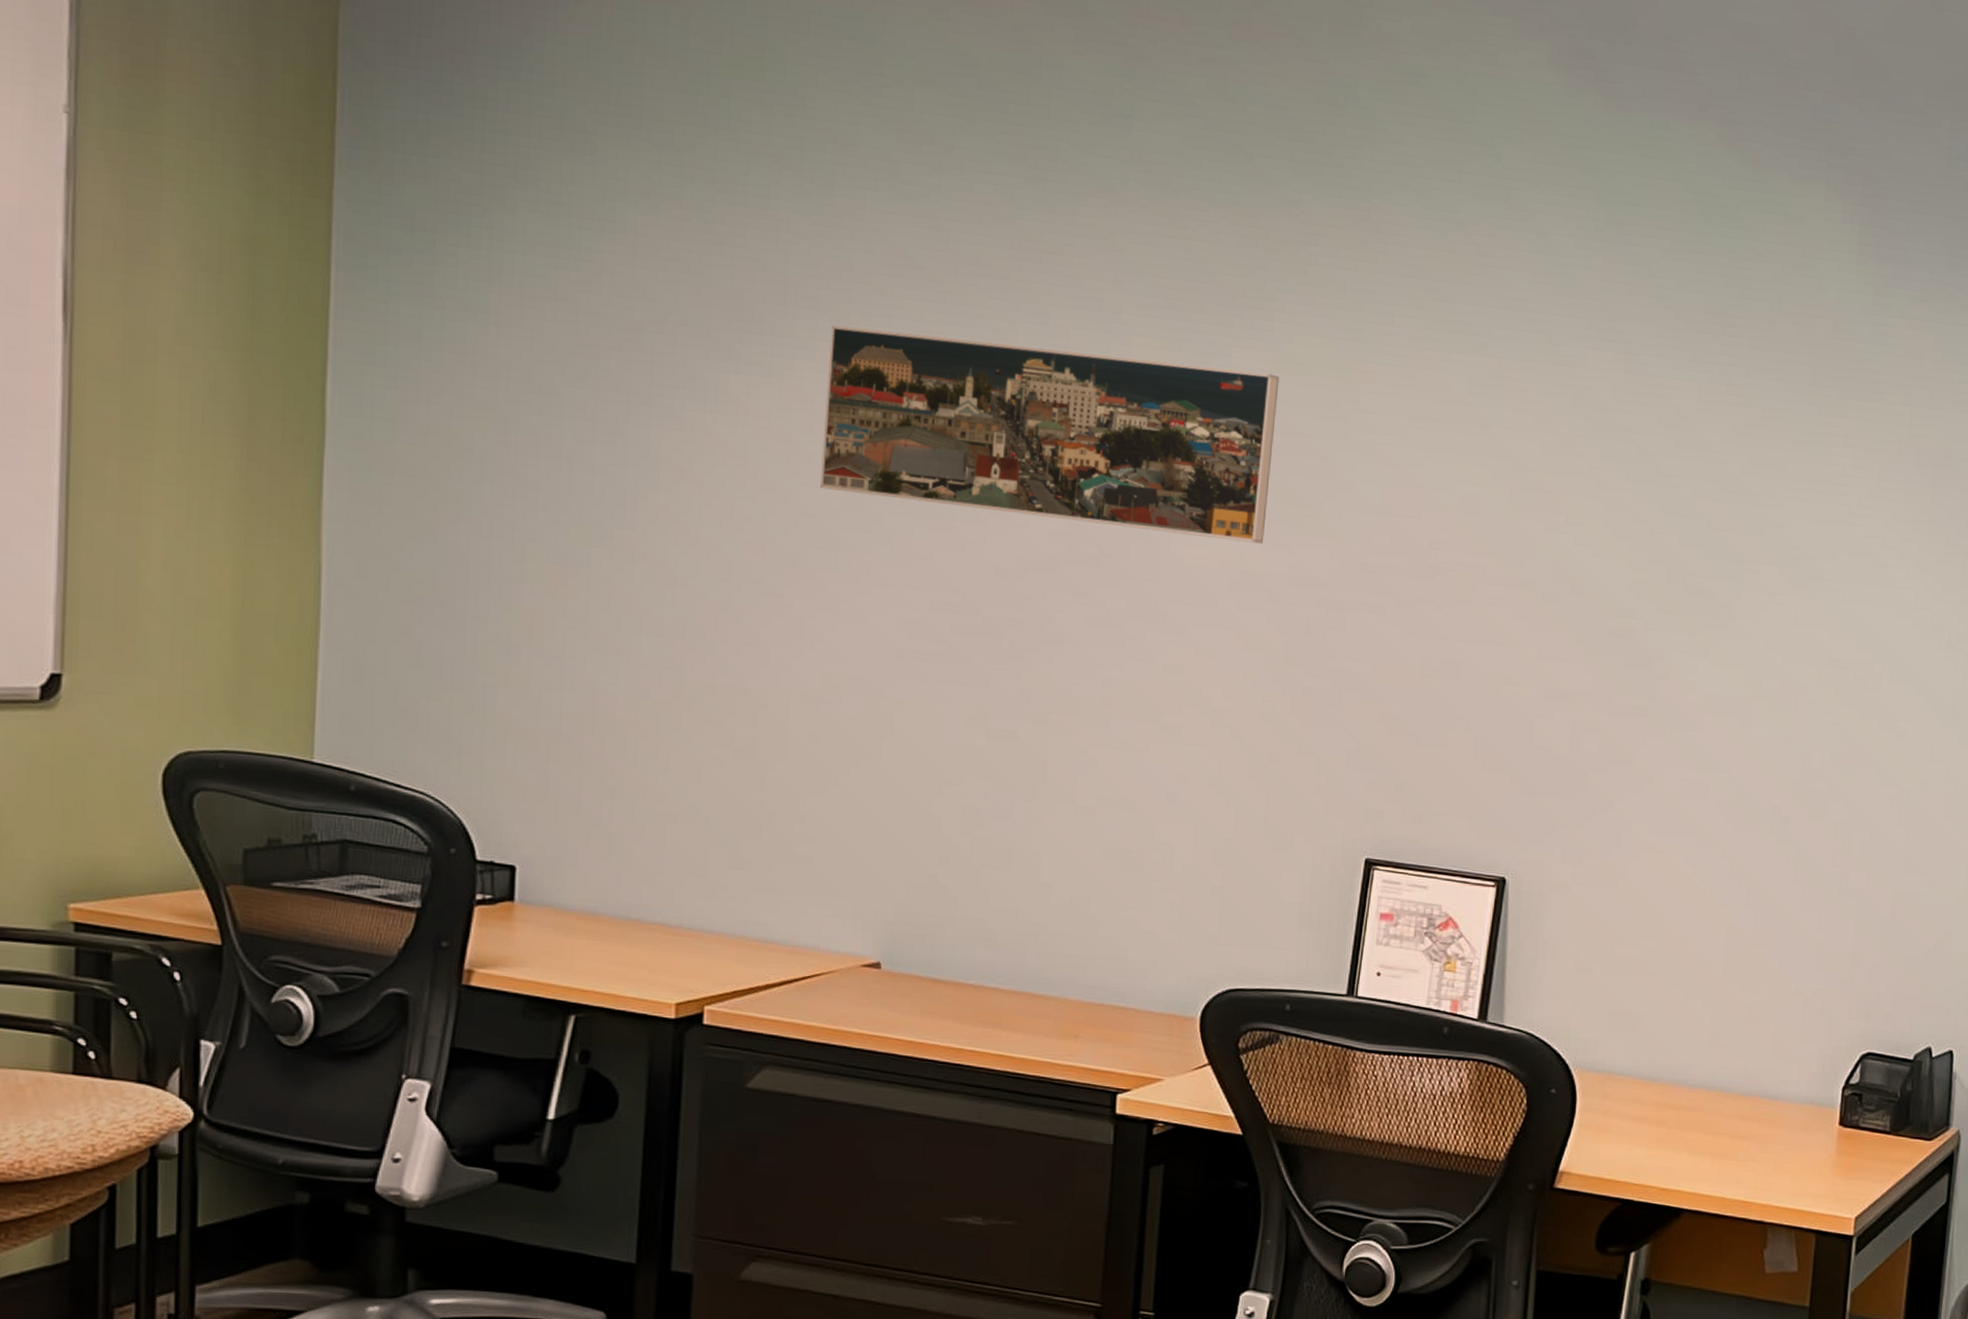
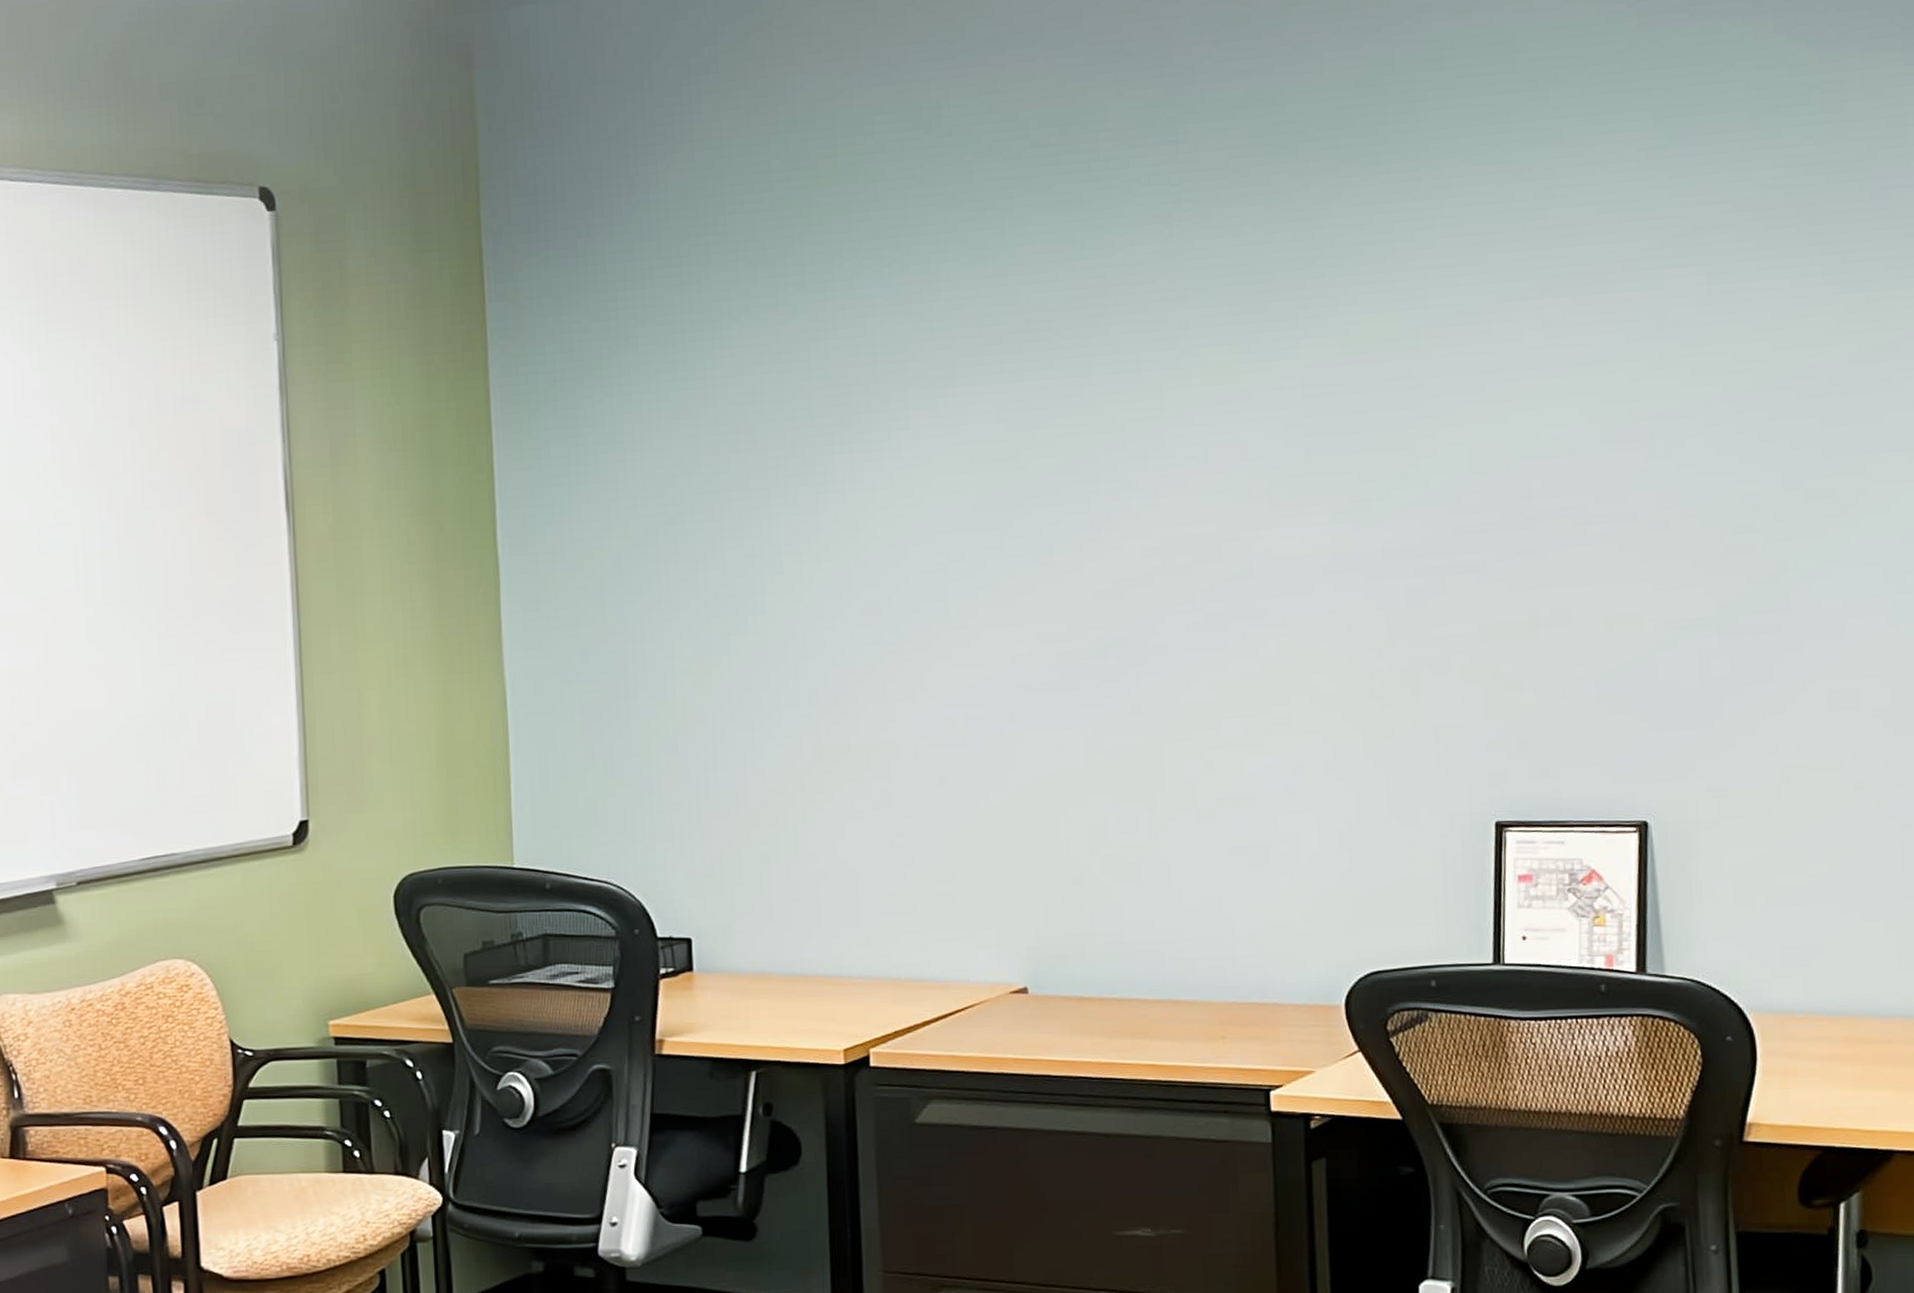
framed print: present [819,325,1280,544] -> none [920,357,1353,546]

